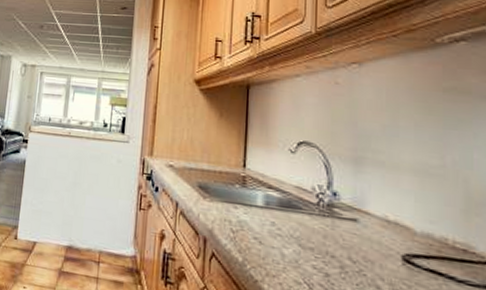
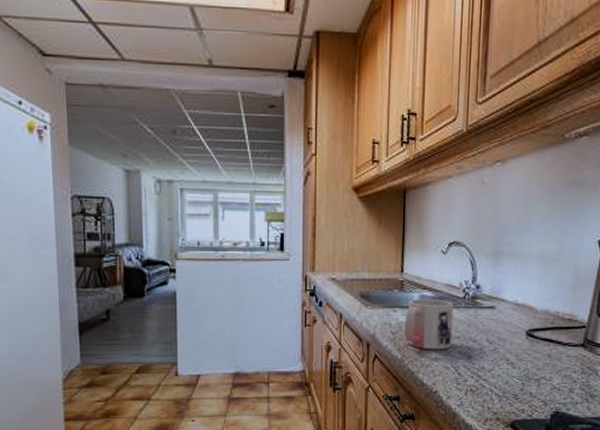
mug: none [246,197,305,261] -> present [404,298,454,350]

